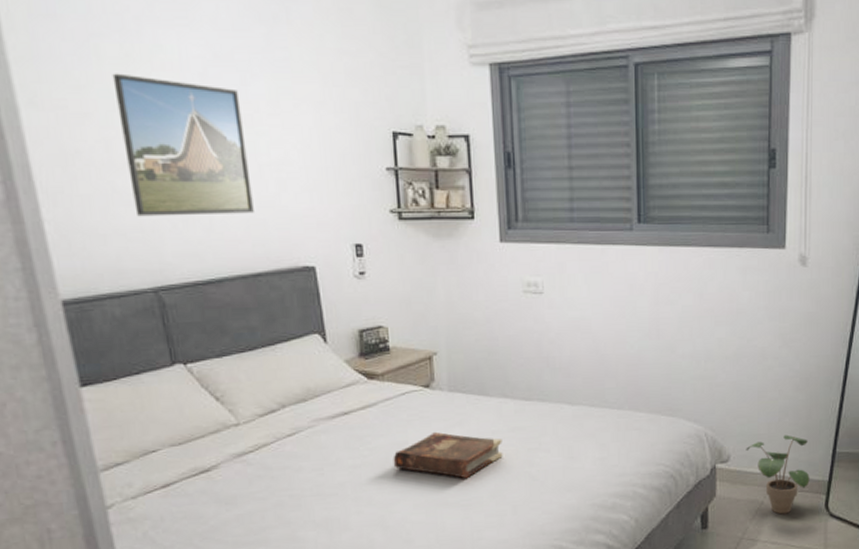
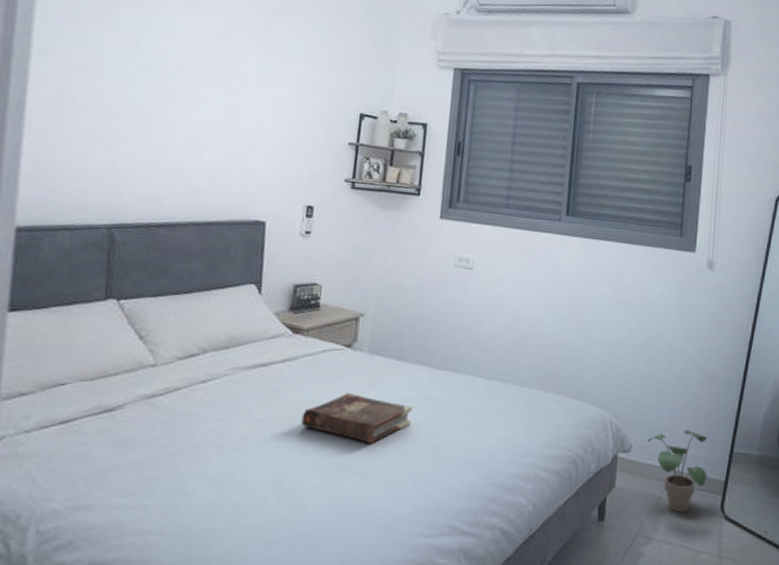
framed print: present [112,73,254,217] -> none [111,37,231,168]

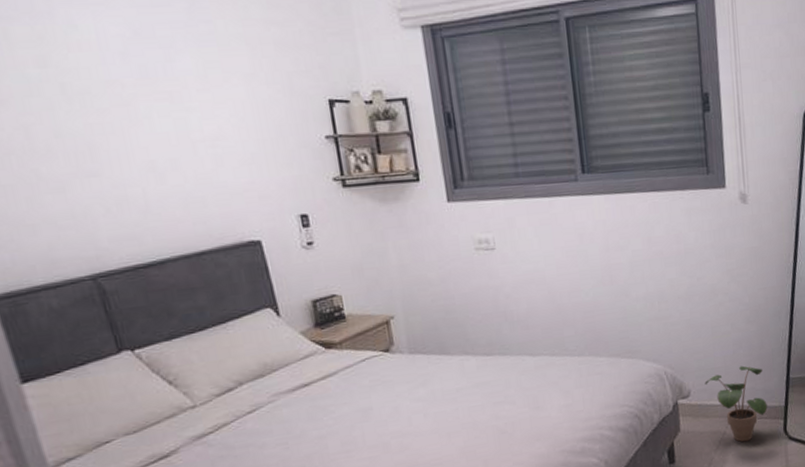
book: present [300,392,413,445] -> none [358,394,470,439]

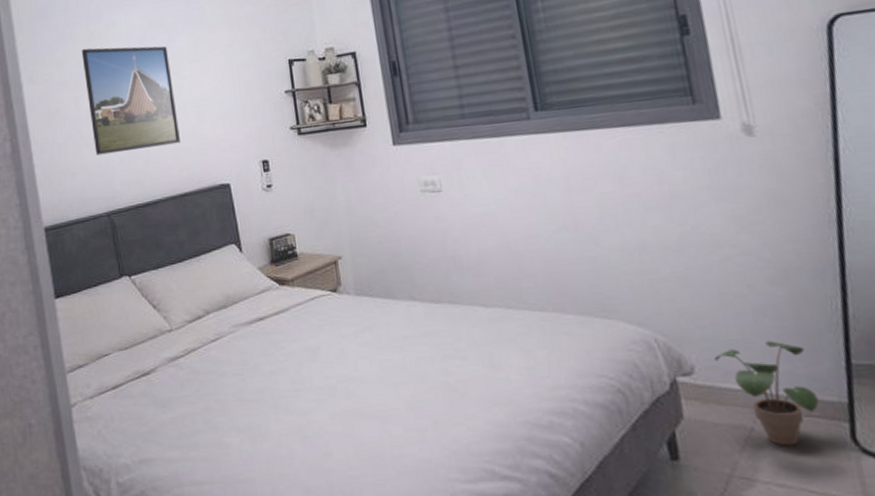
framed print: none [25,56,192,204] -> present [81,46,180,156]

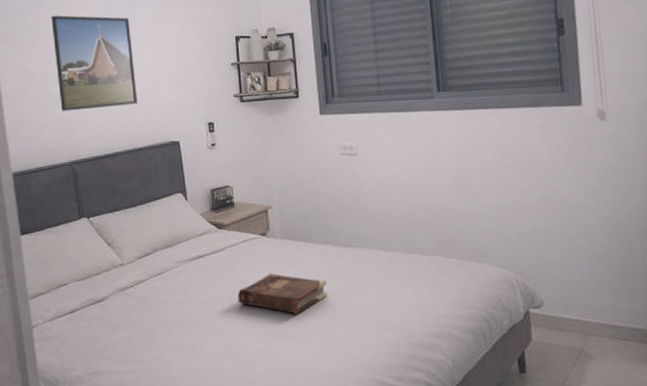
book: none [306,336,417,388] -> present [237,273,328,315]
potted plant: present [714,340,819,447] -> none [559,282,632,363]

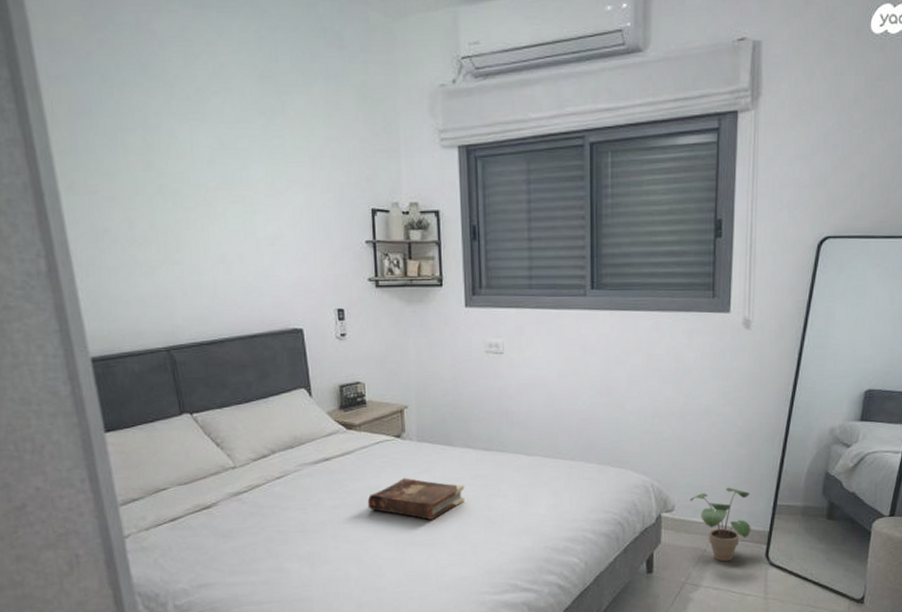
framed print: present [51,15,138,112] -> none [136,161,252,286]
potted plant: none [559,282,632,363] -> present [690,487,751,562]

